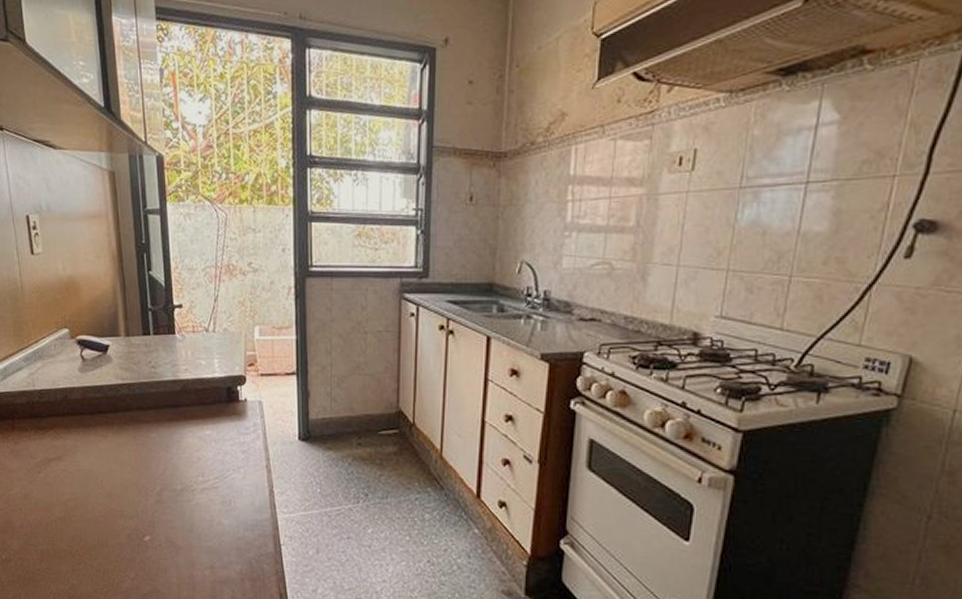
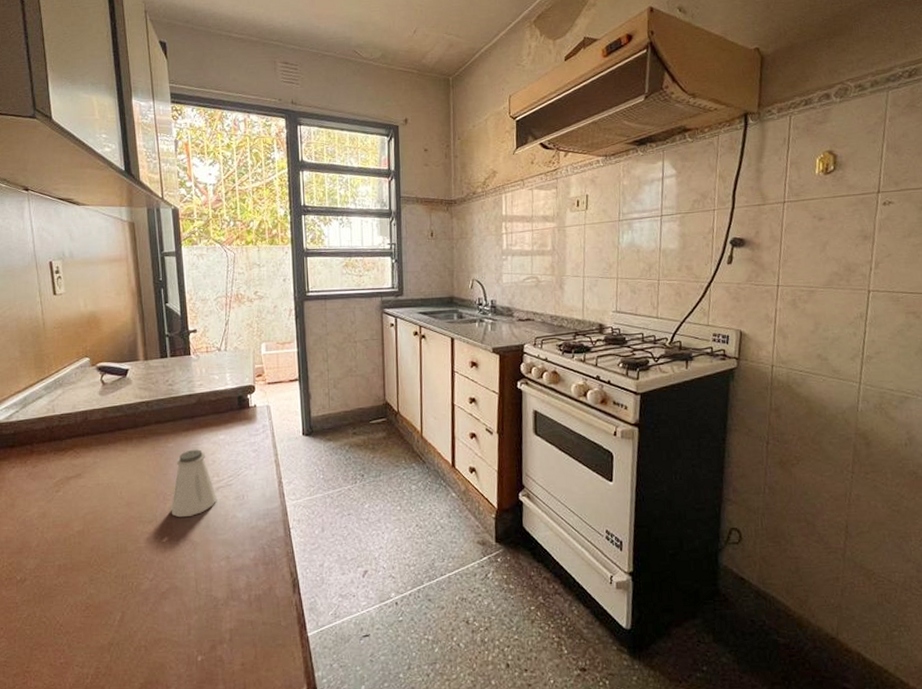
saltshaker: none [153,443,202,517] -> present [171,449,218,518]

